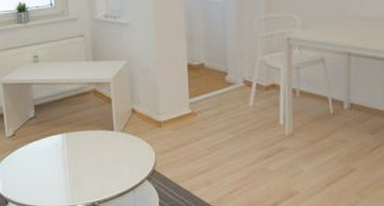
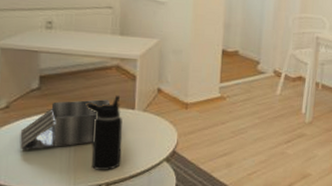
desk organizer: none [26,123,92,172] -> present [20,99,110,150]
water bottle: none [73,118,108,189] -> present [86,95,123,170]

